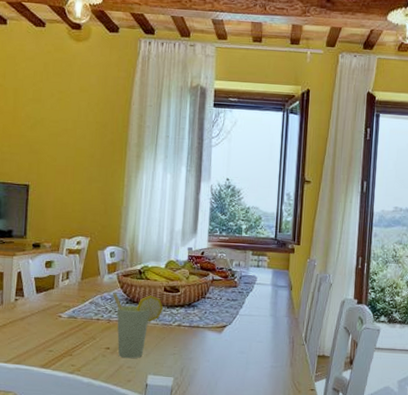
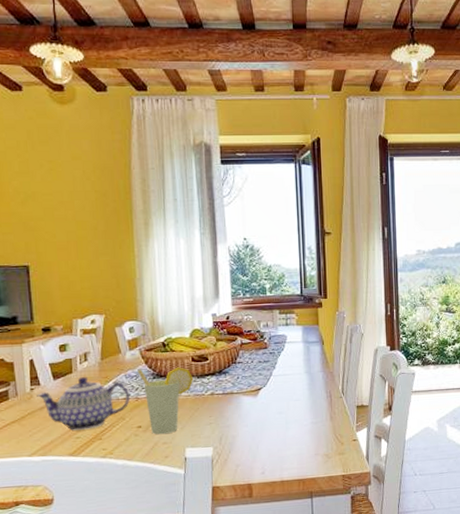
teapot: none [19,294,103,344] -> present [37,377,130,430]

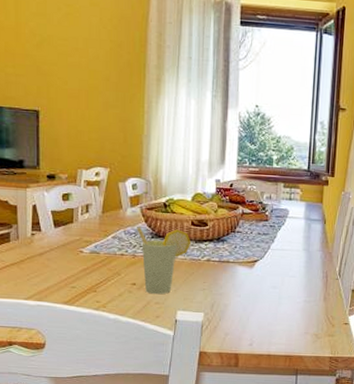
teapot: present [37,377,130,430] -> none [37,228,128,281]

